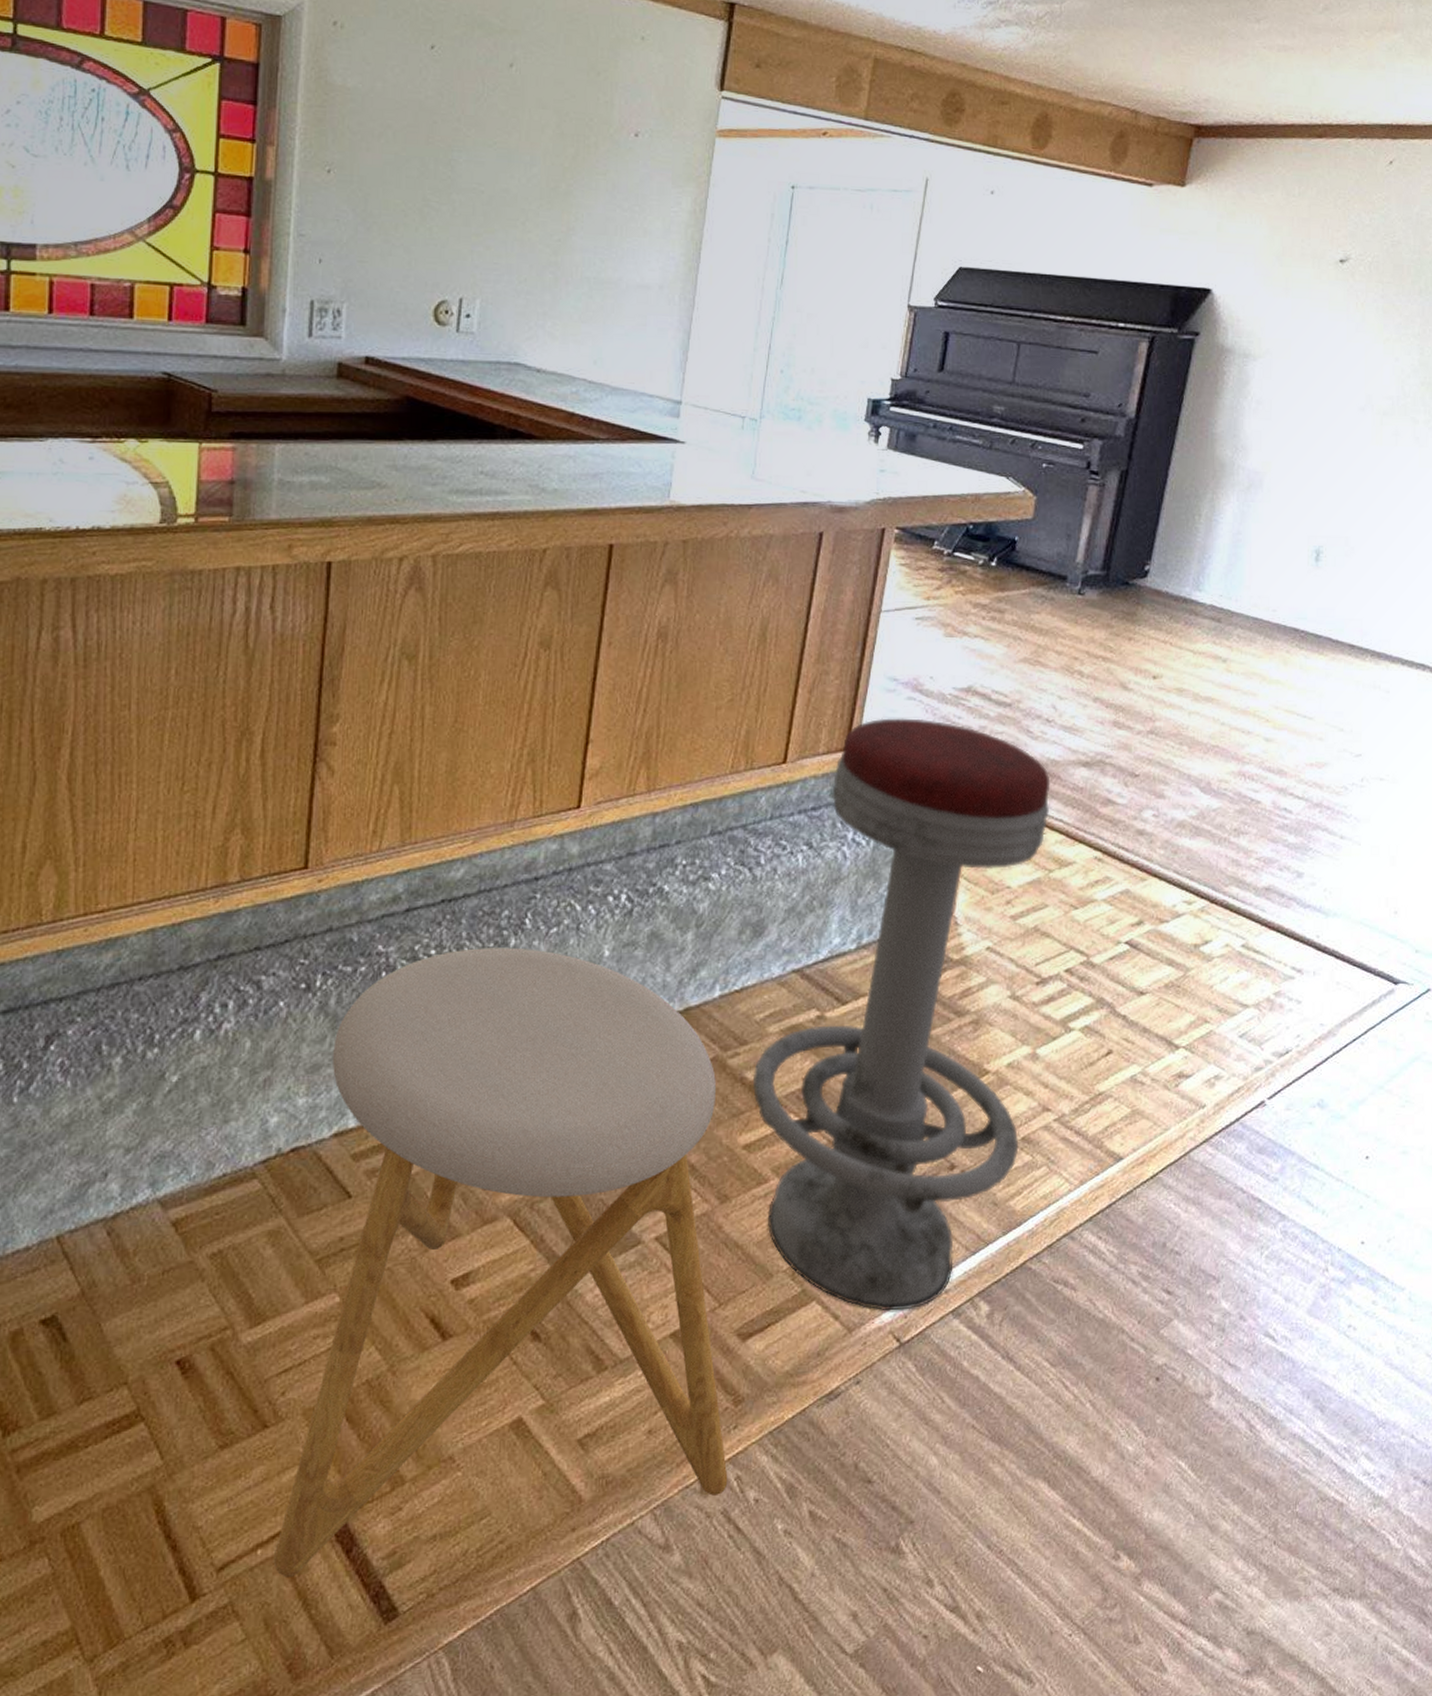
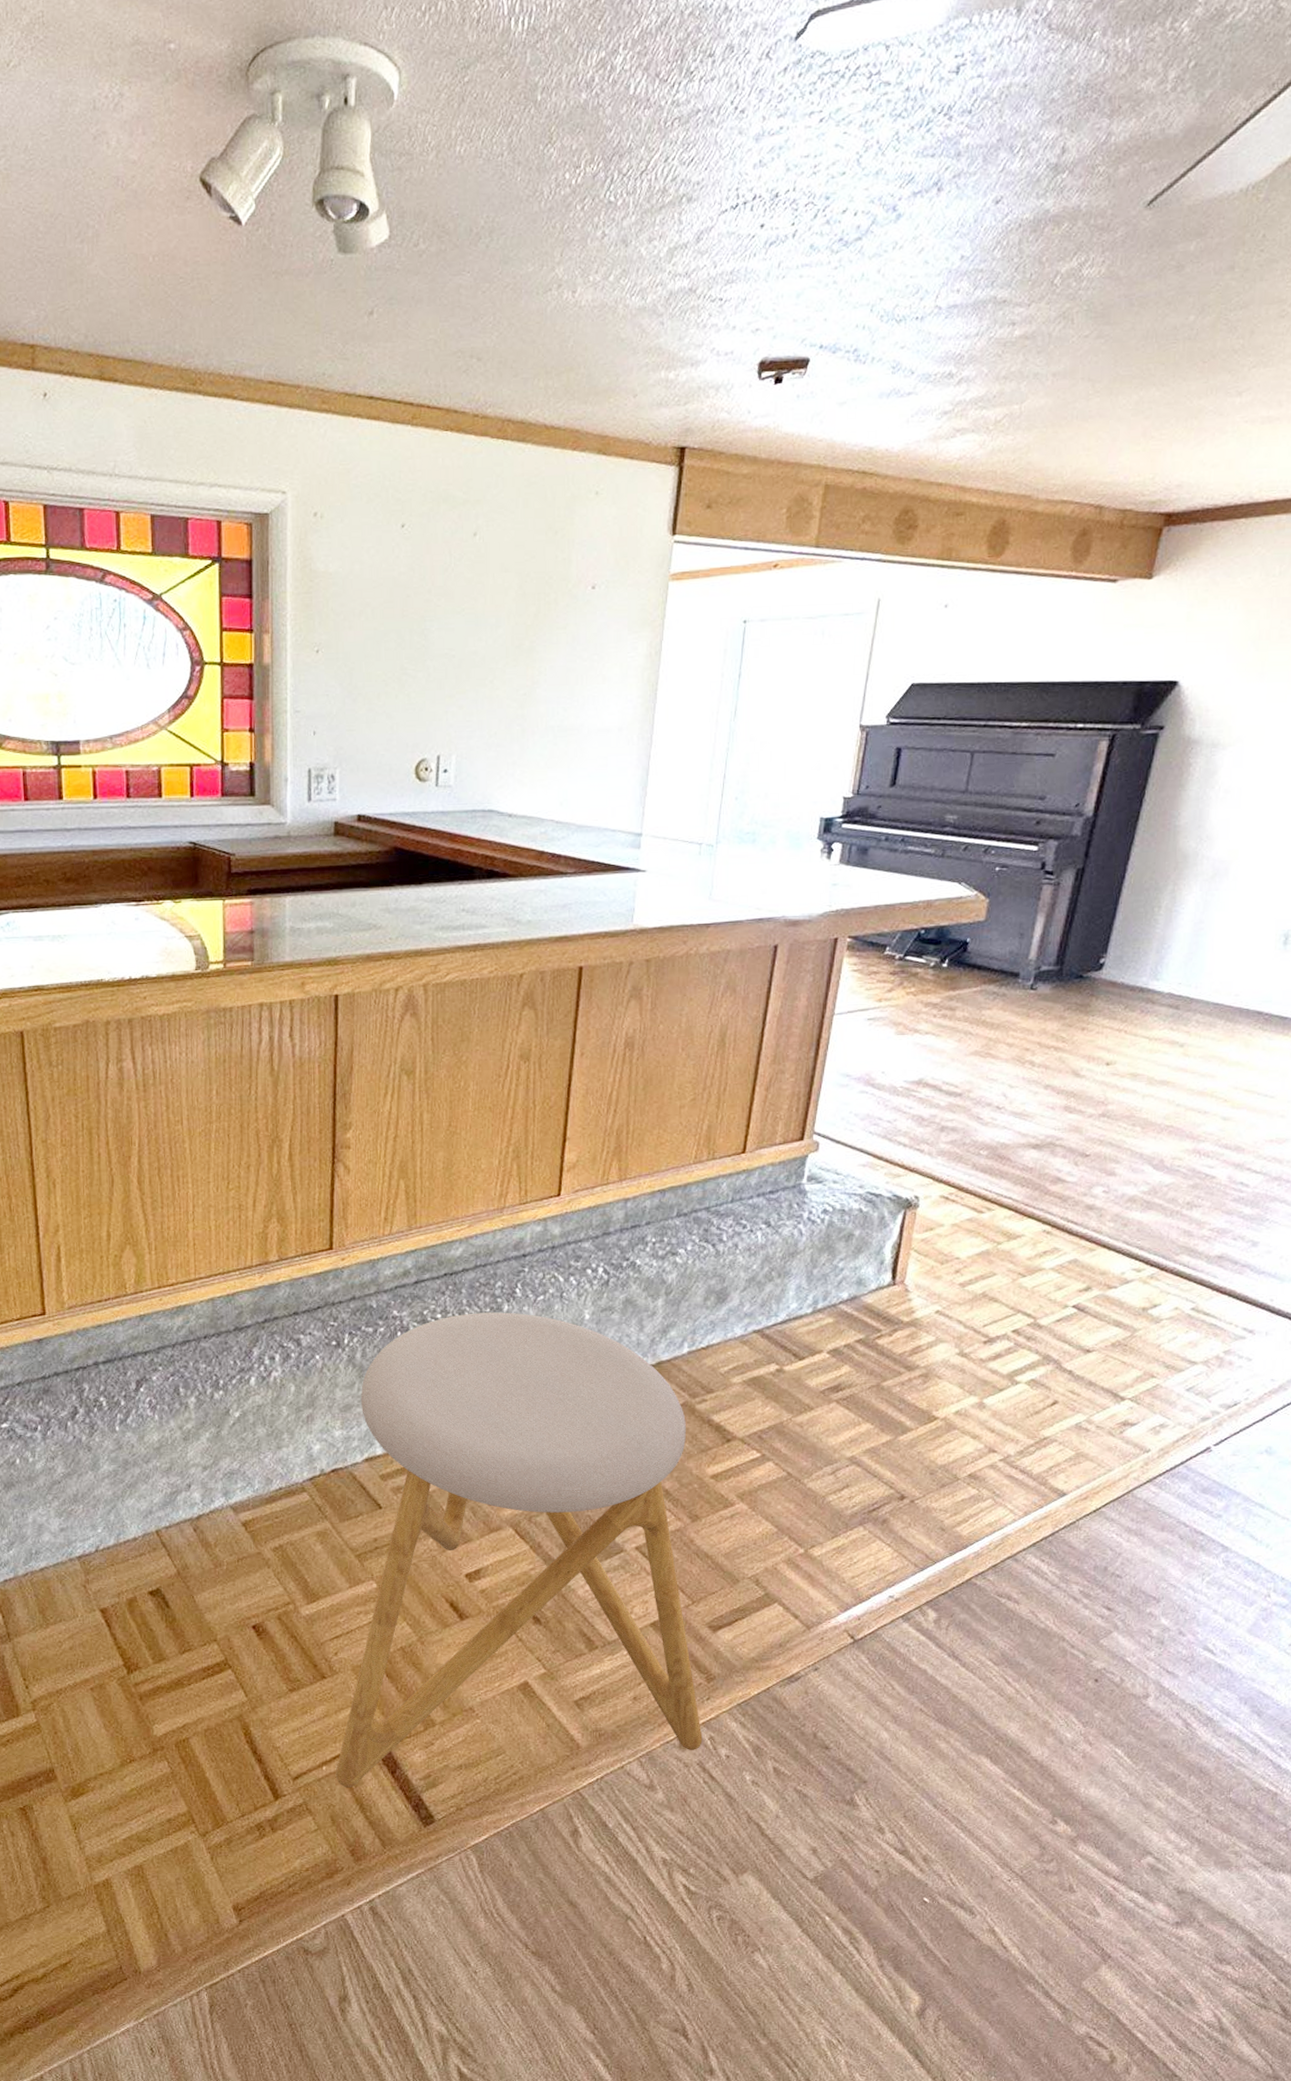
bar stool: present [752,718,1051,1312] -> none [718,1109,1000,1614]

